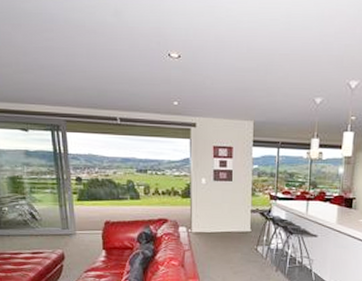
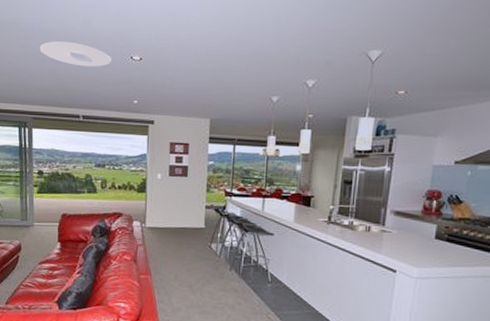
ceiling light: none [67,35,148,65] -> present [40,41,112,67]

